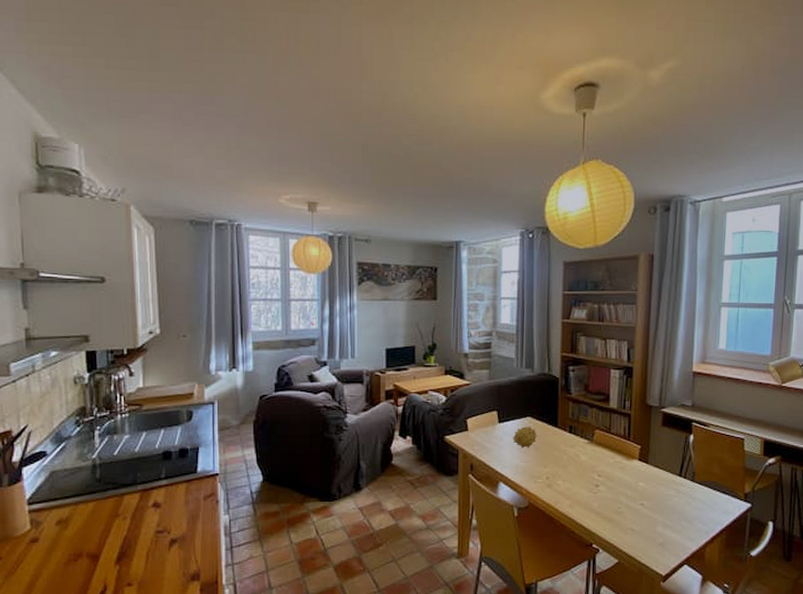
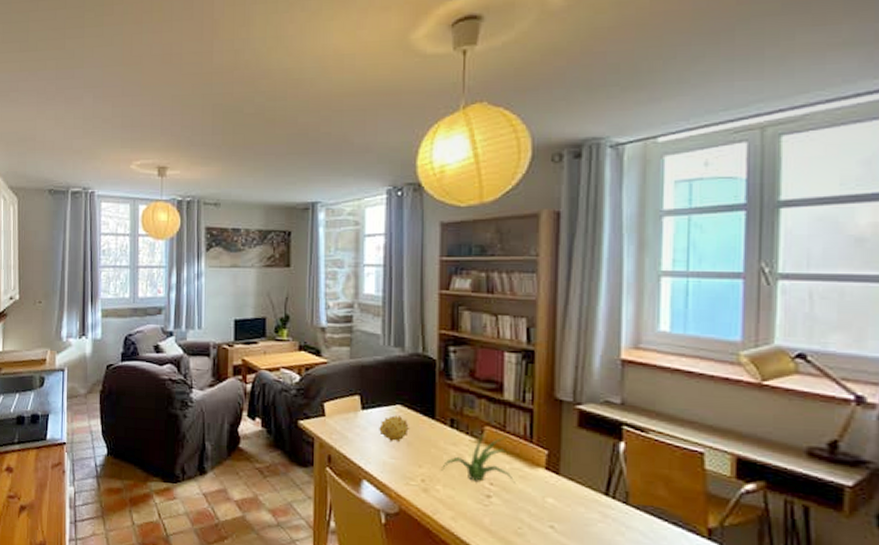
plant: none [561,435,617,474] -> present [440,432,515,485]

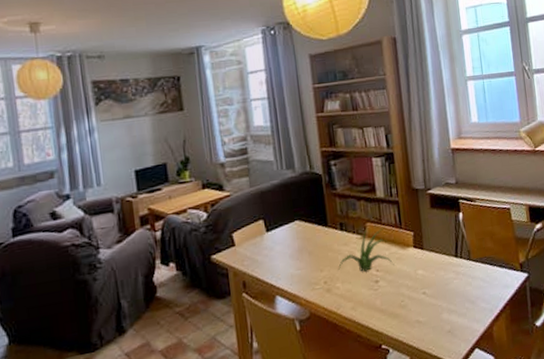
fruit: present [379,415,410,442] -> none [283,230,309,255]

